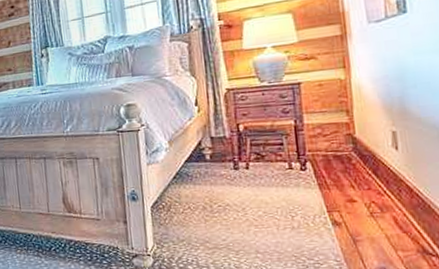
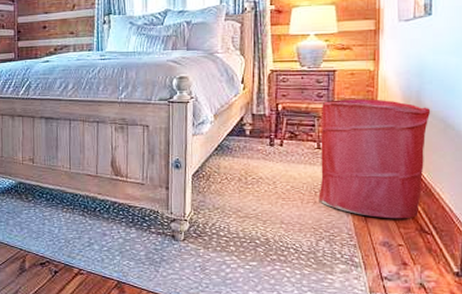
laundry hamper: none [289,109,420,241] -> present [318,98,431,219]

